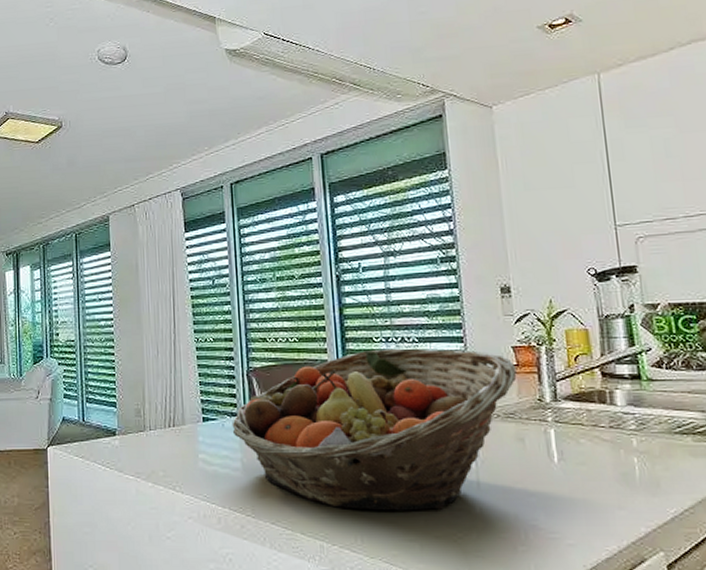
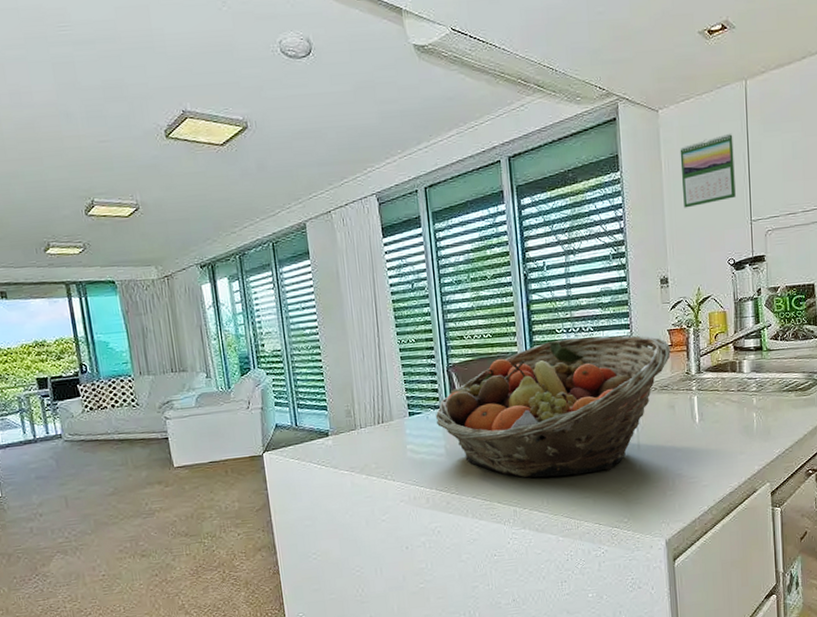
calendar: none [520,130,593,210] -> present [680,134,736,208]

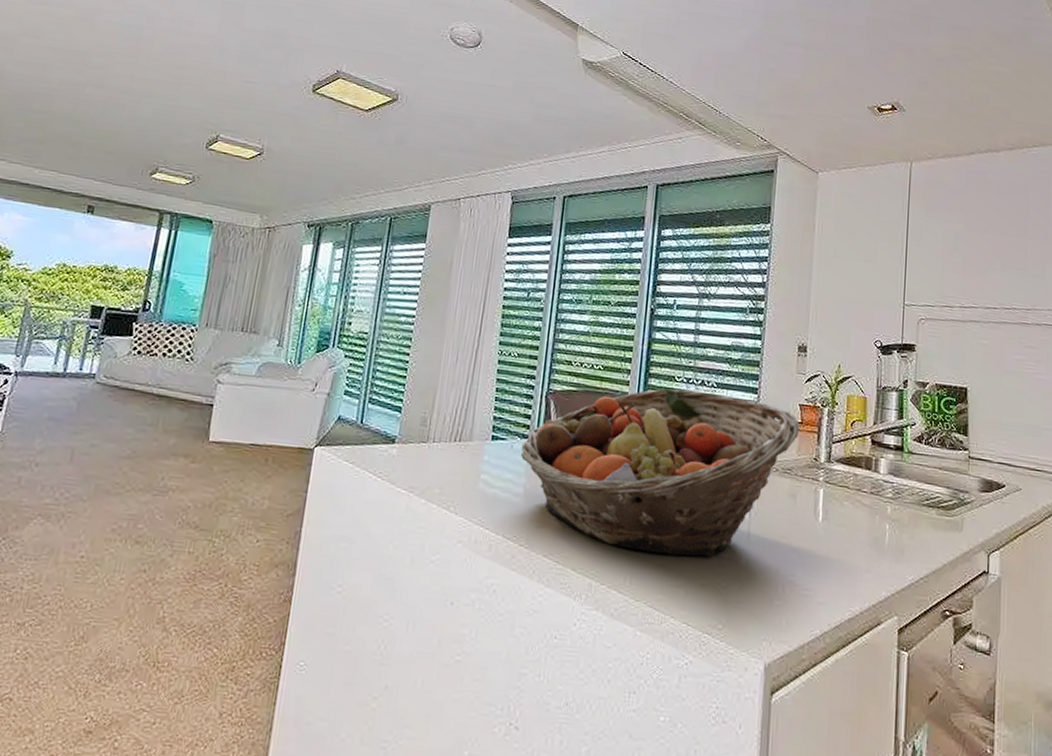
calendar: present [680,134,736,208] -> none [833,210,893,277]

